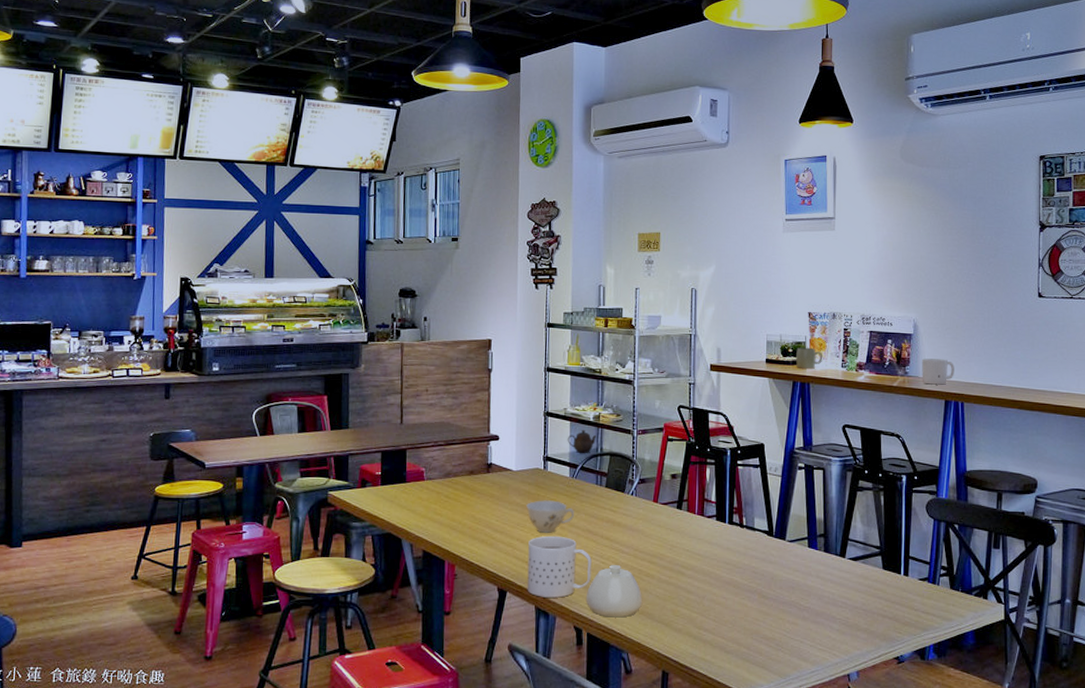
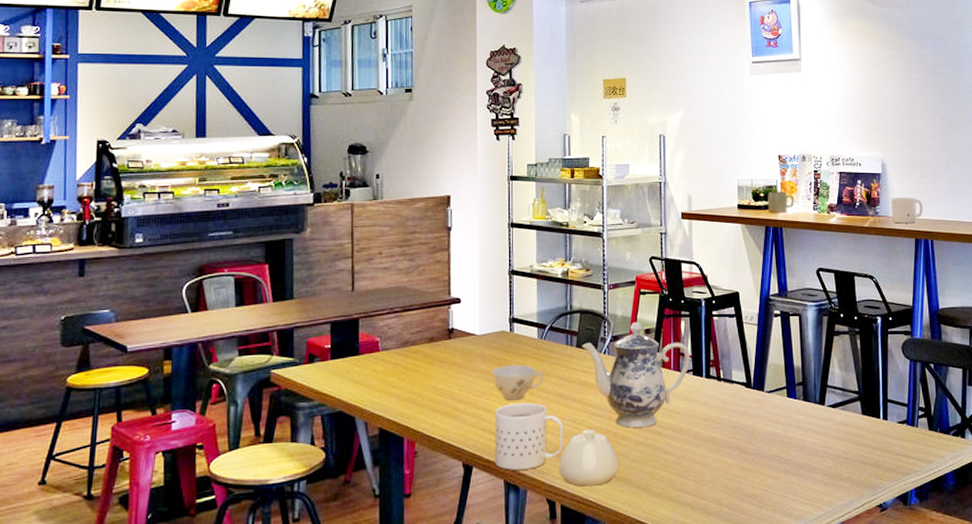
teapot: present [567,429,597,453] -> none [534,286,566,312]
teapot: none [611,466,714,567] -> present [582,321,690,428]

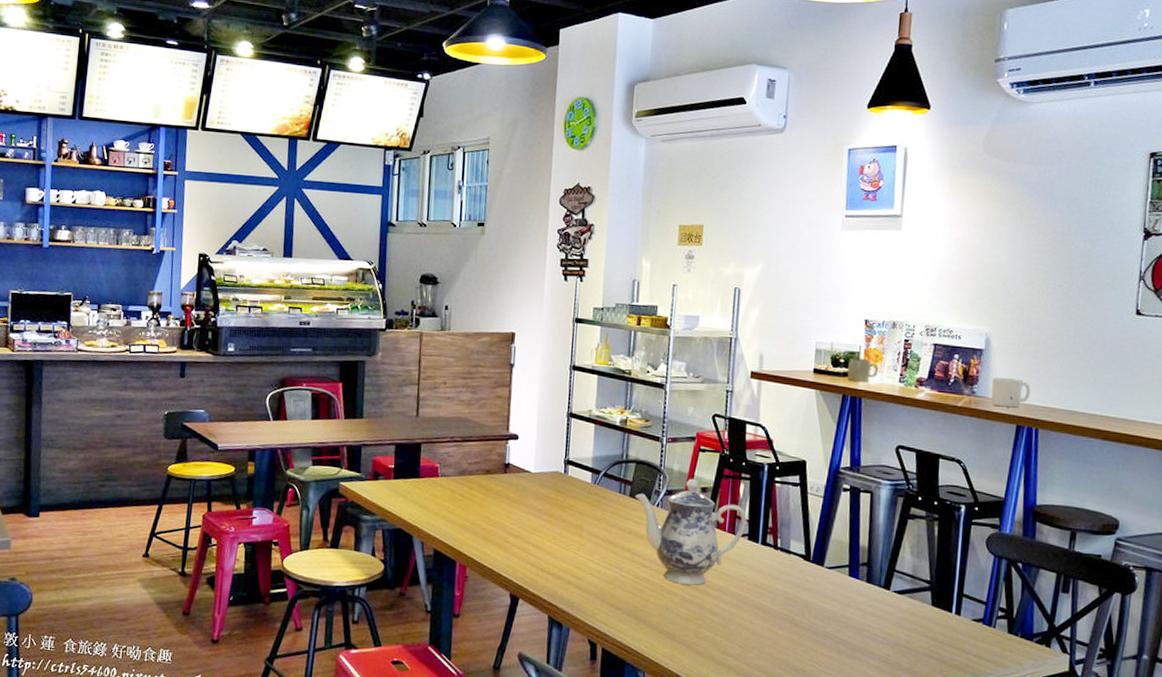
teacup: present [492,364,544,400] -> none [544,505,595,541]
mug: present [495,402,564,470] -> none [540,543,611,609]
sugar bowl: present [558,428,619,487] -> none [602,578,664,635]

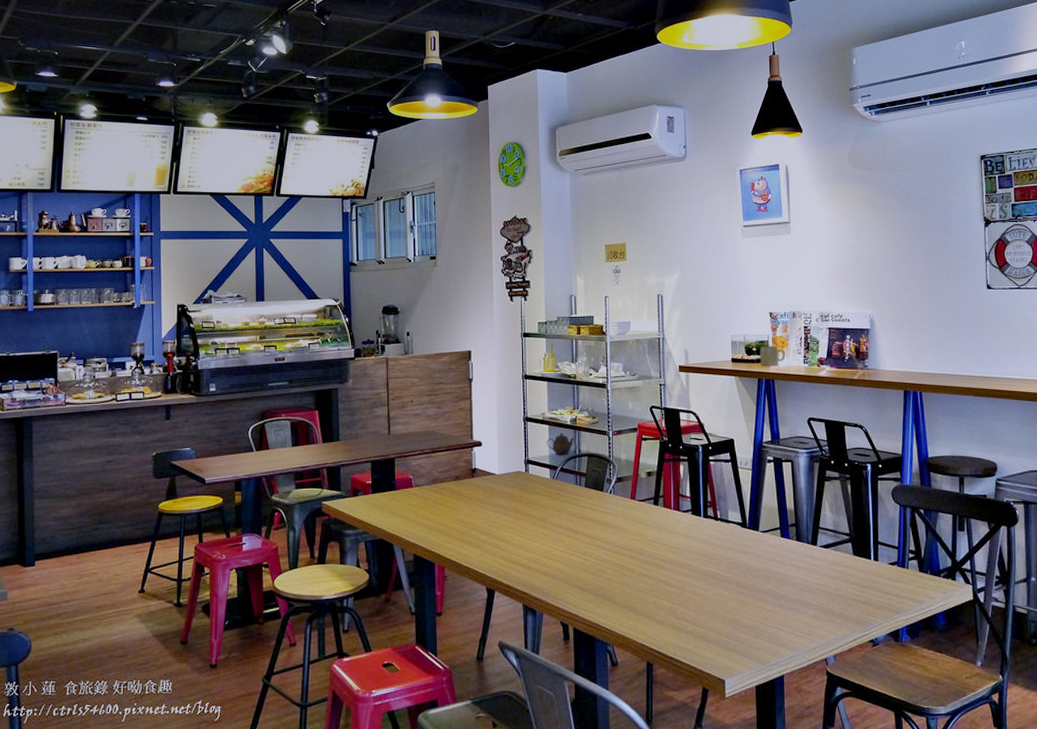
teapot: none [590,433,623,459] -> present [546,432,575,455]
teapot: present [635,478,747,586] -> none [590,465,689,561]
mug: present [991,377,1030,408] -> none [880,351,912,376]

